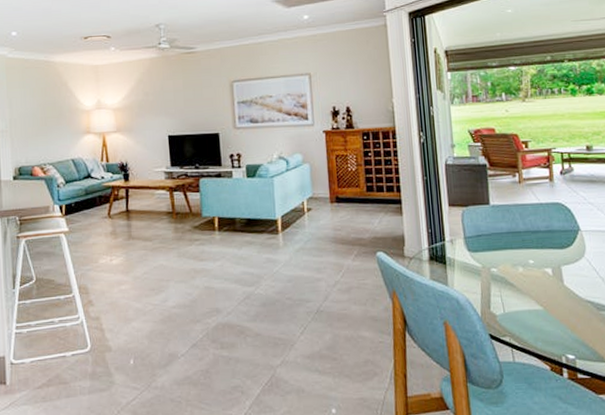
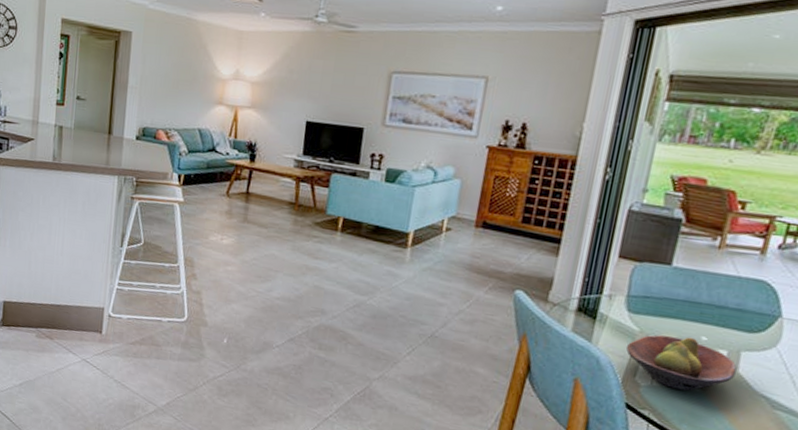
fruit bowl: none [475,263,563,312] -> present [625,334,737,391]

